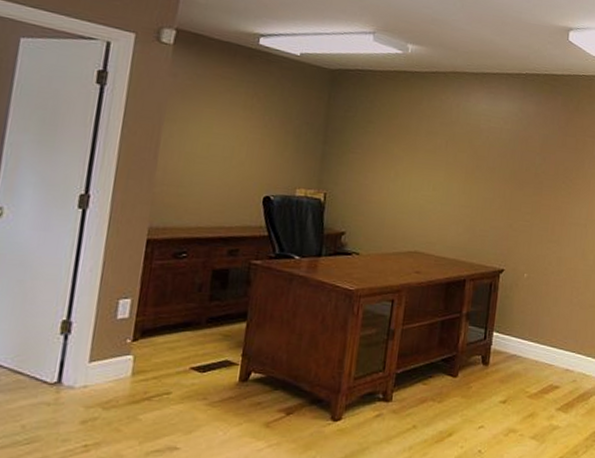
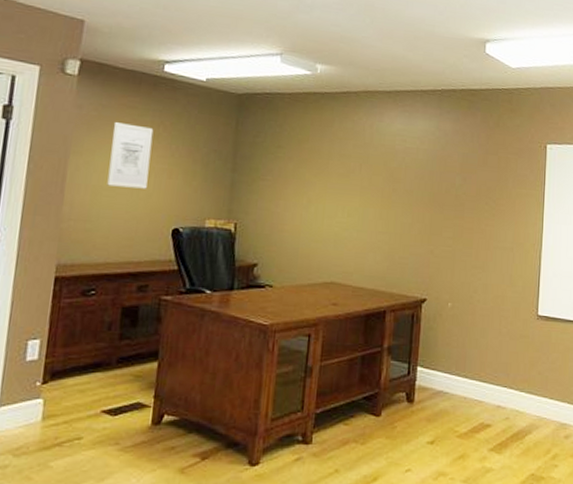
wall art: none [200,92,248,158] -> present [107,122,154,189]

